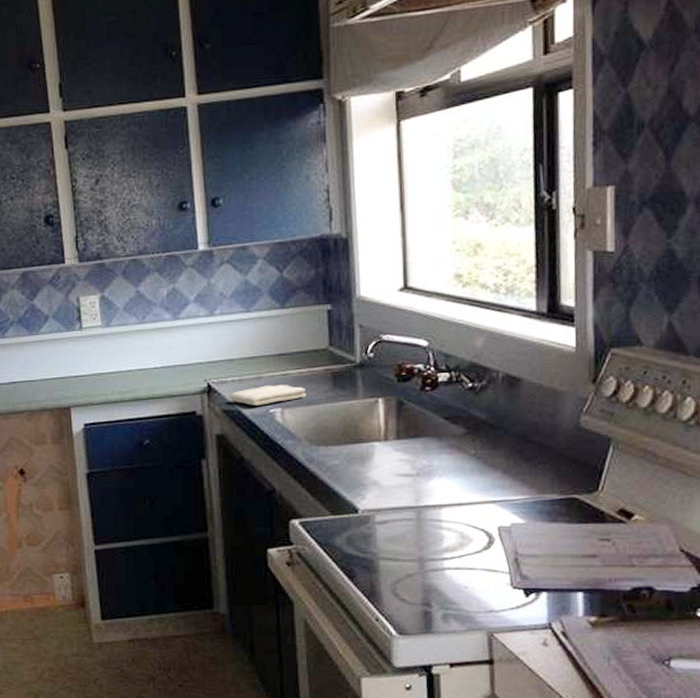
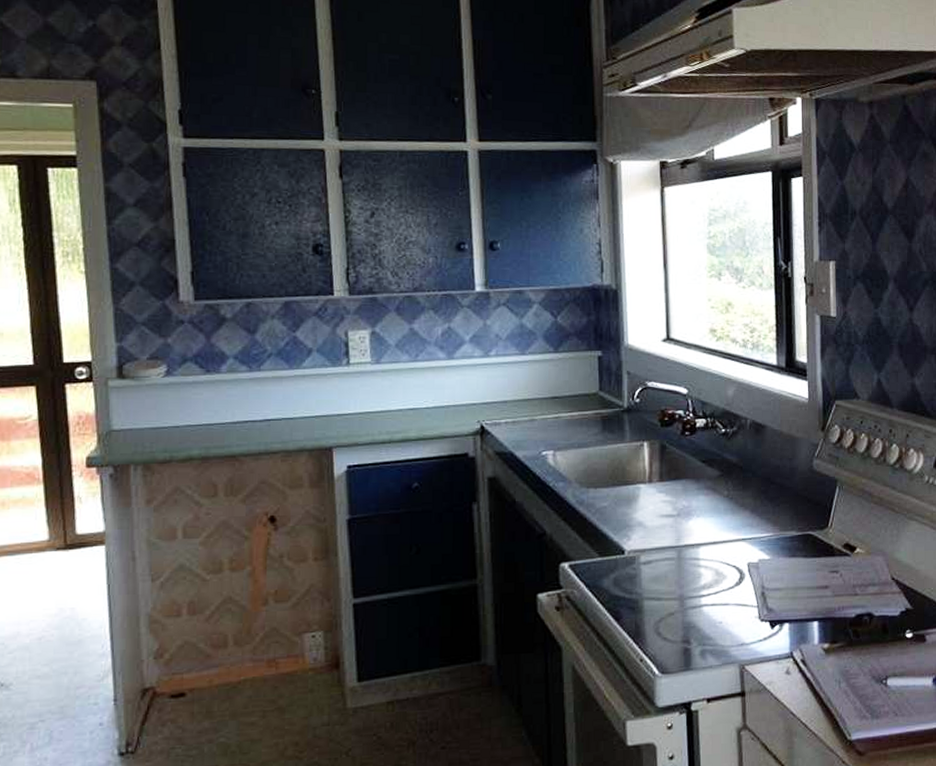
washcloth: present [230,384,307,406] -> none [503,426,578,448]

